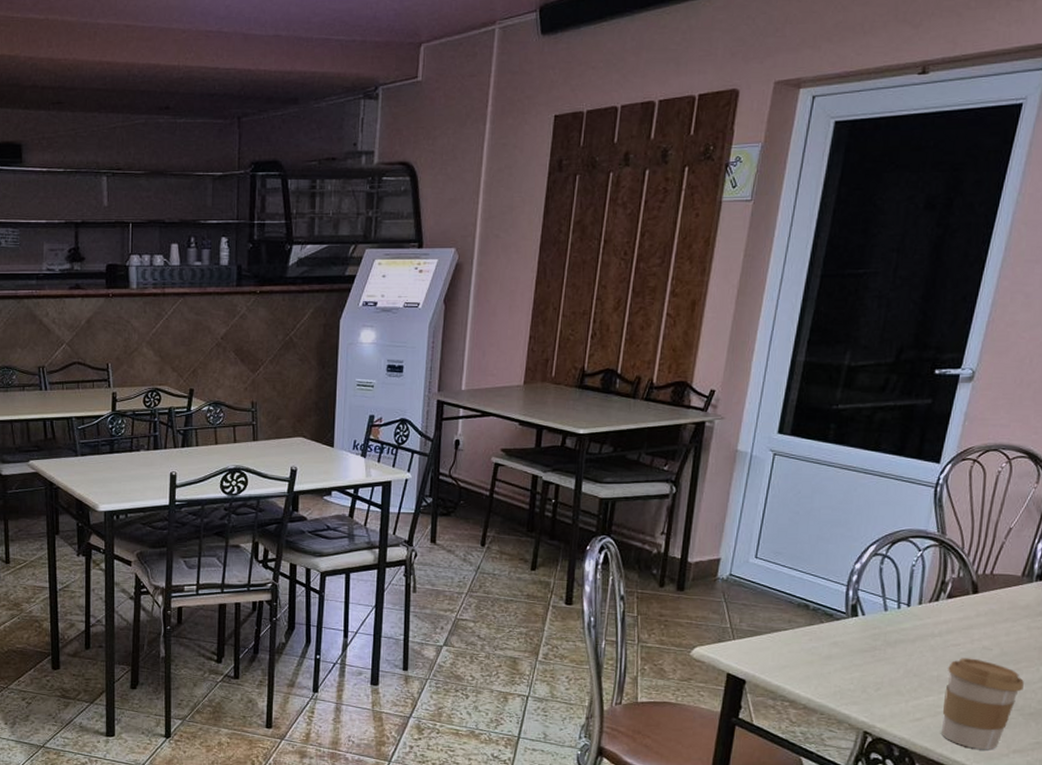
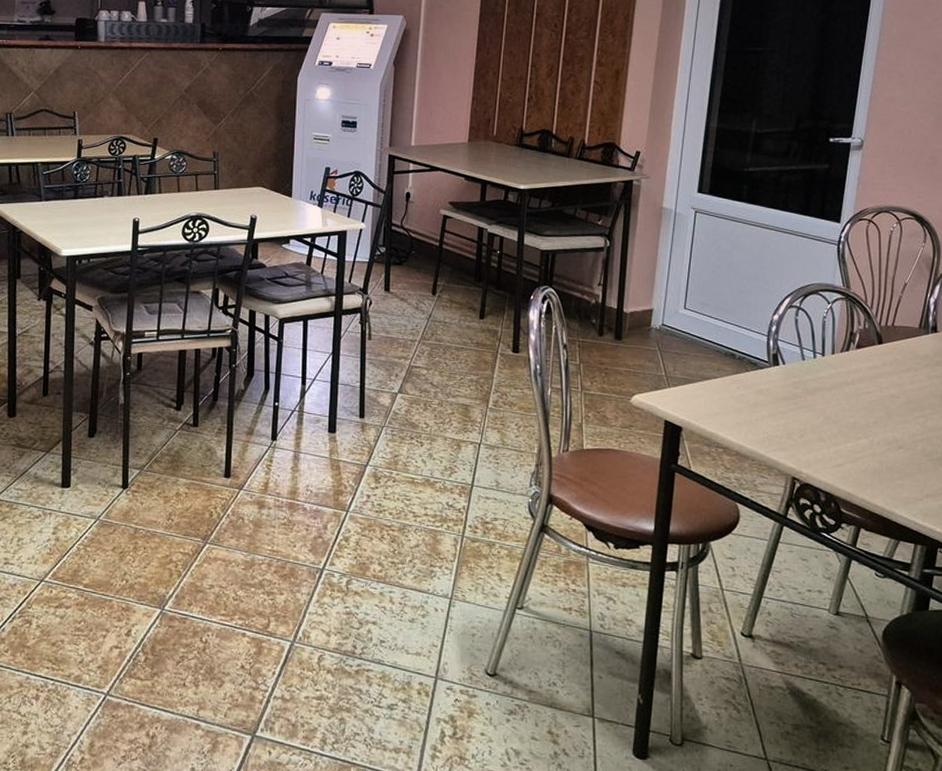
coffee cup: present [942,658,1024,749] -> none [860,405,930,494]

